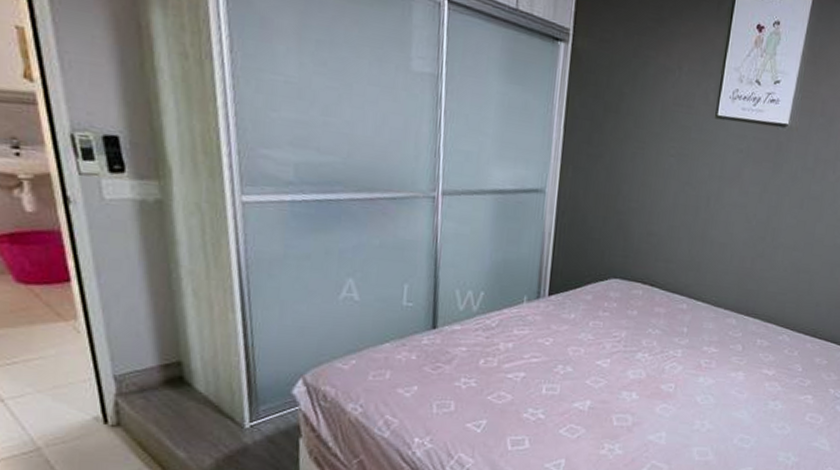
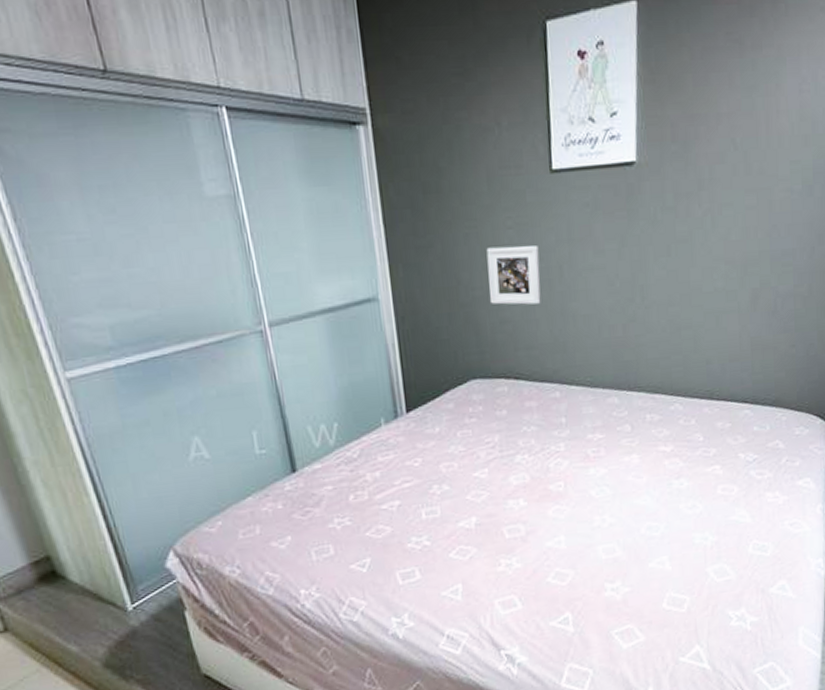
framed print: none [642,168,693,225] -> present [486,245,541,305]

